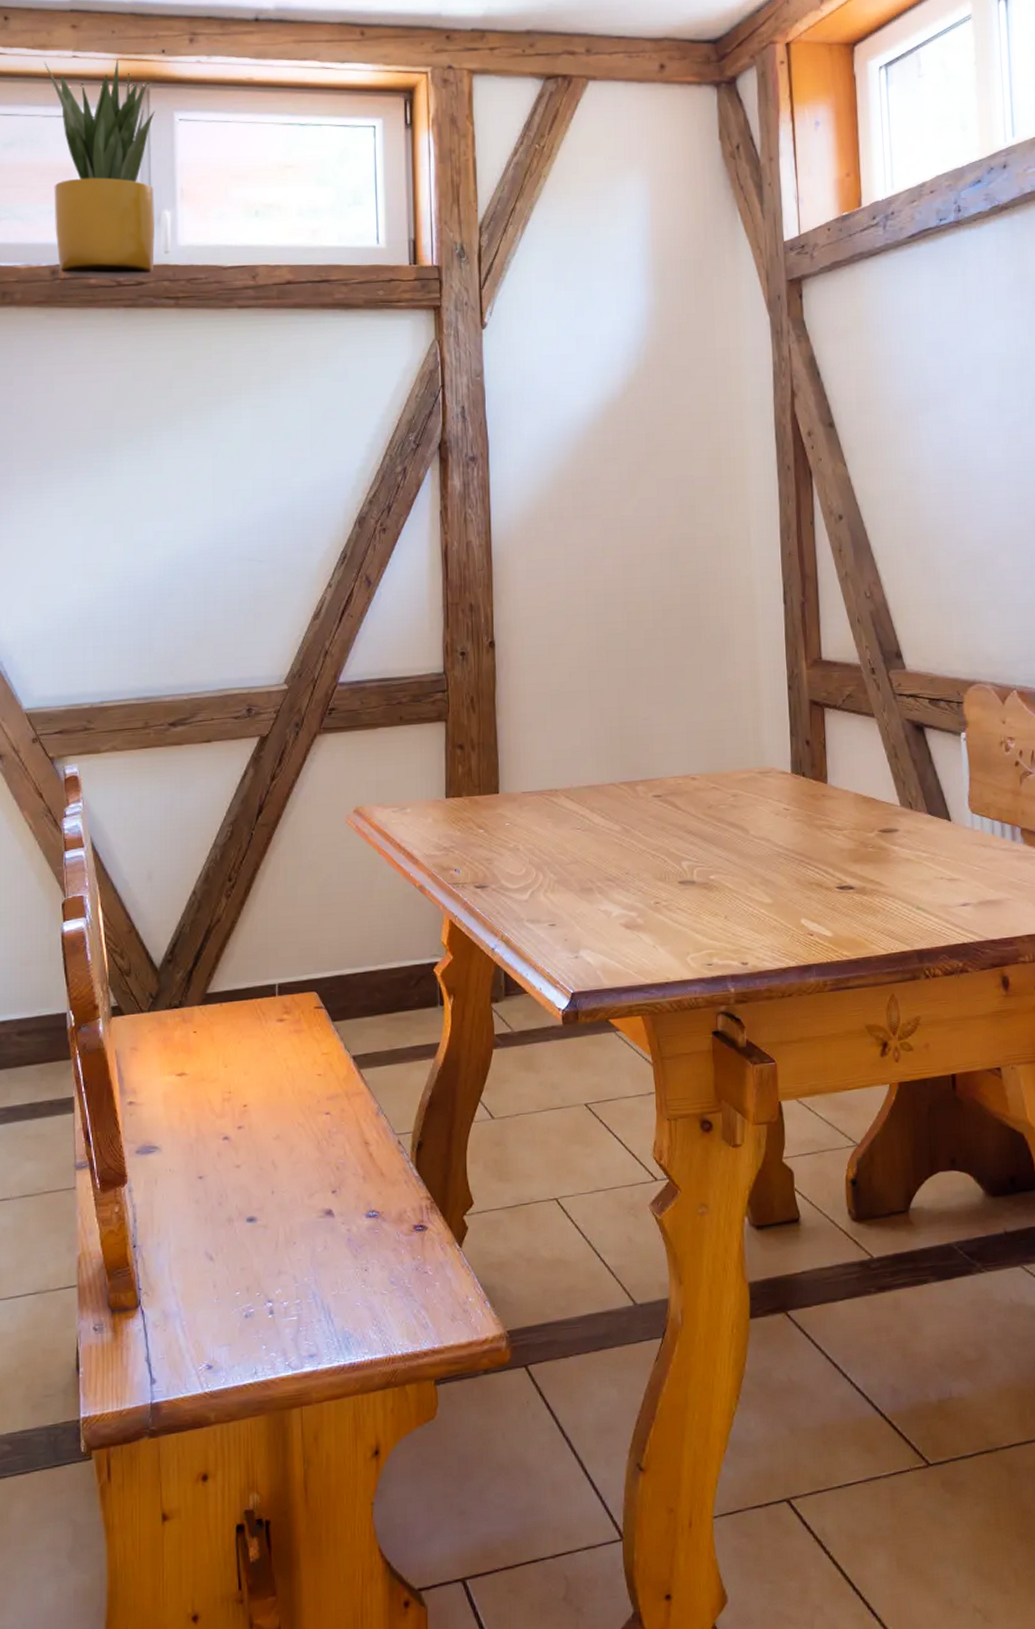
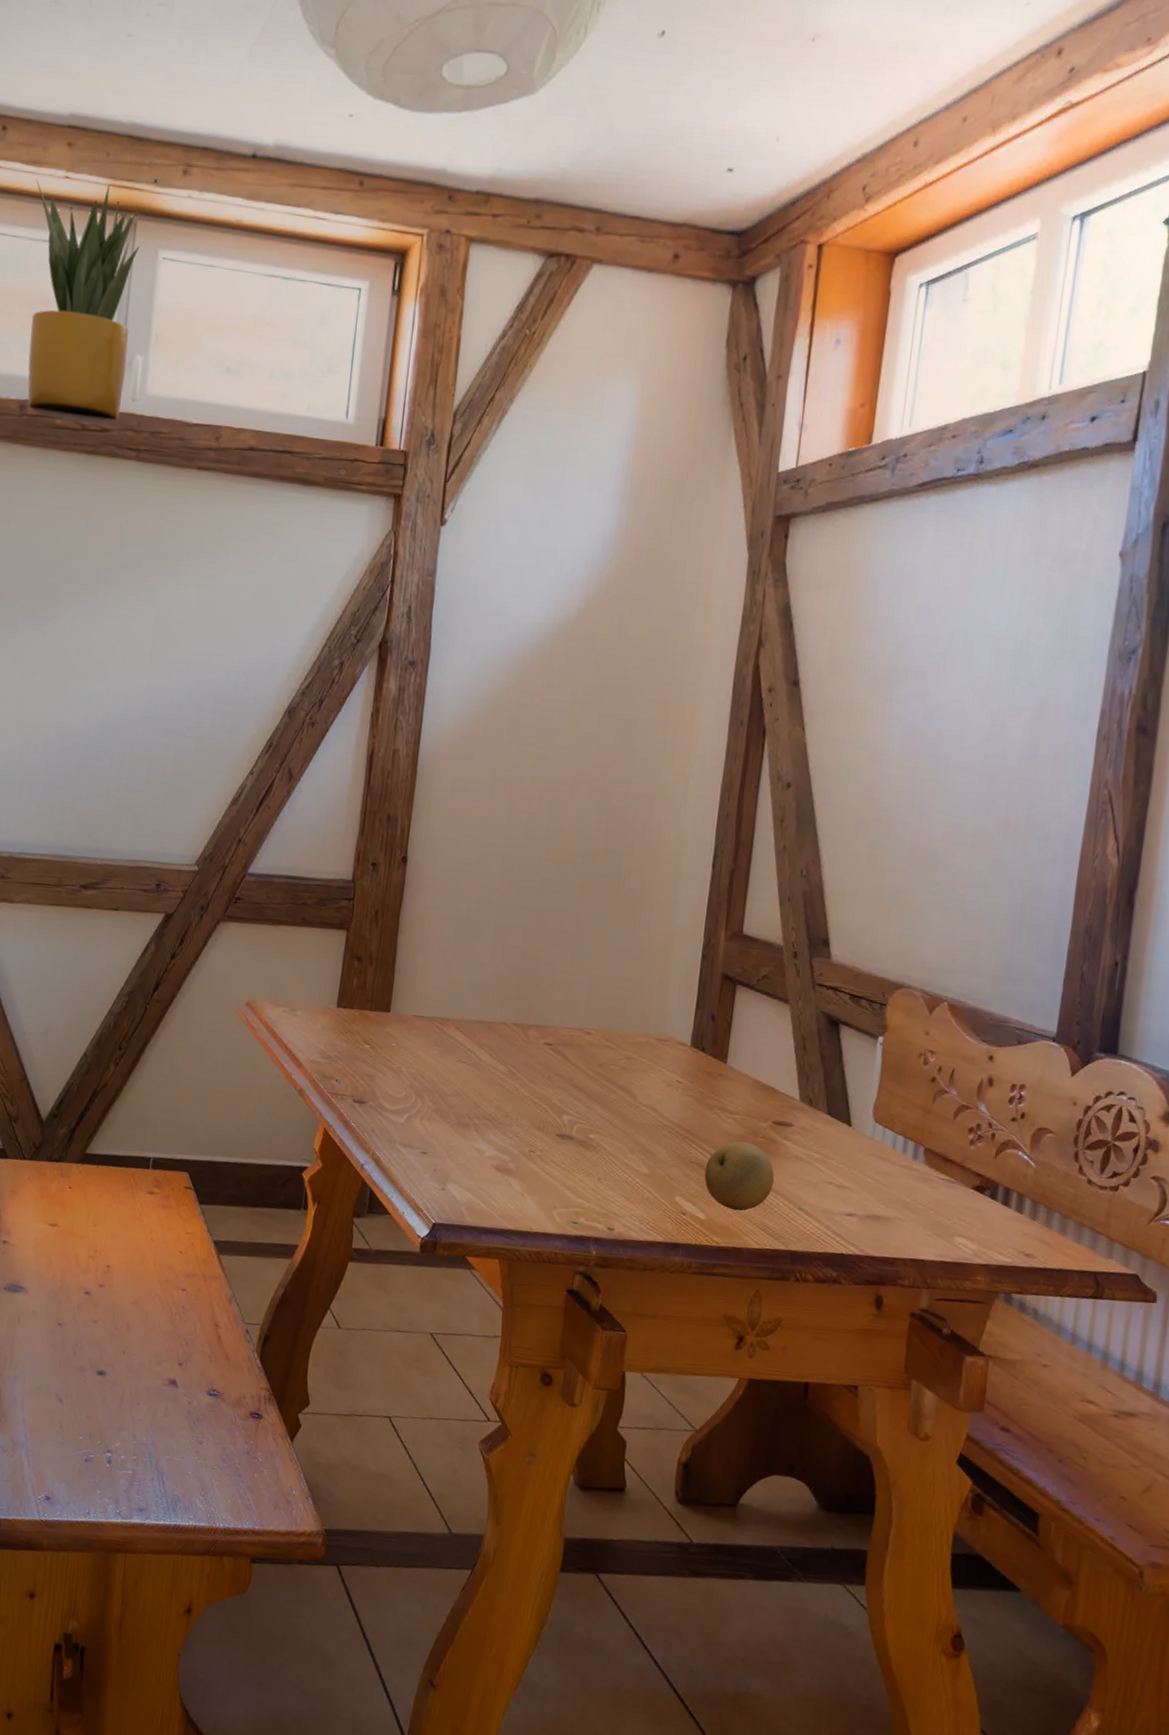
fruit: none [824,854,890,922] -> present [704,1140,775,1211]

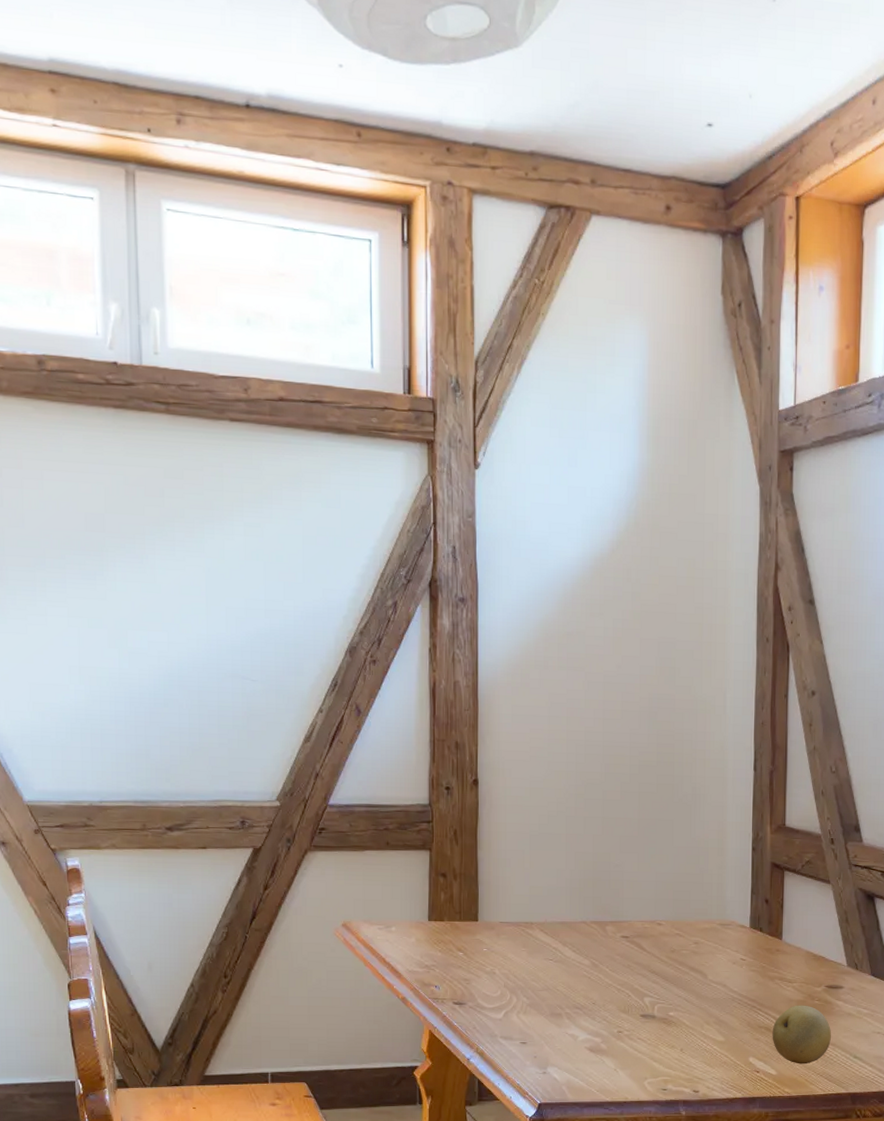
planter: present [27,179,140,424] -> none [23,127,144,378]

